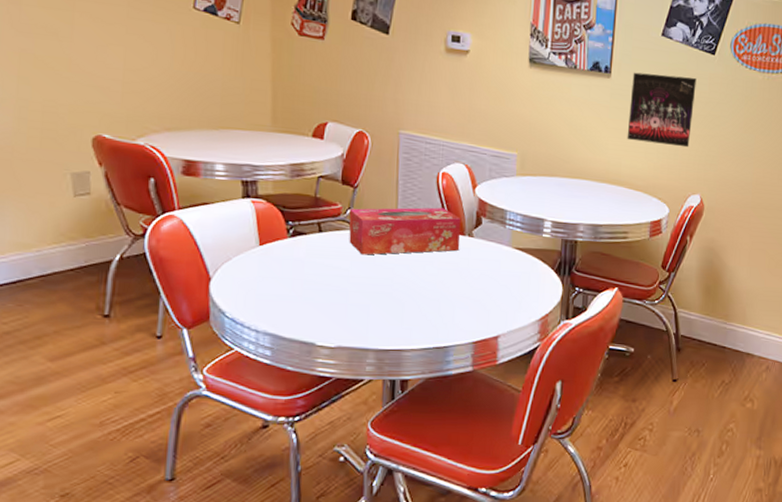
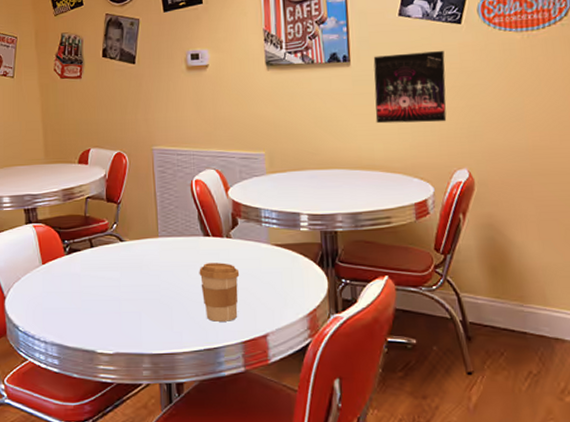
tissue box: present [348,207,460,255] -> none [115,213,219,265]
coffee cup: none [436,260,478,321] -> present [199,263,240,322]

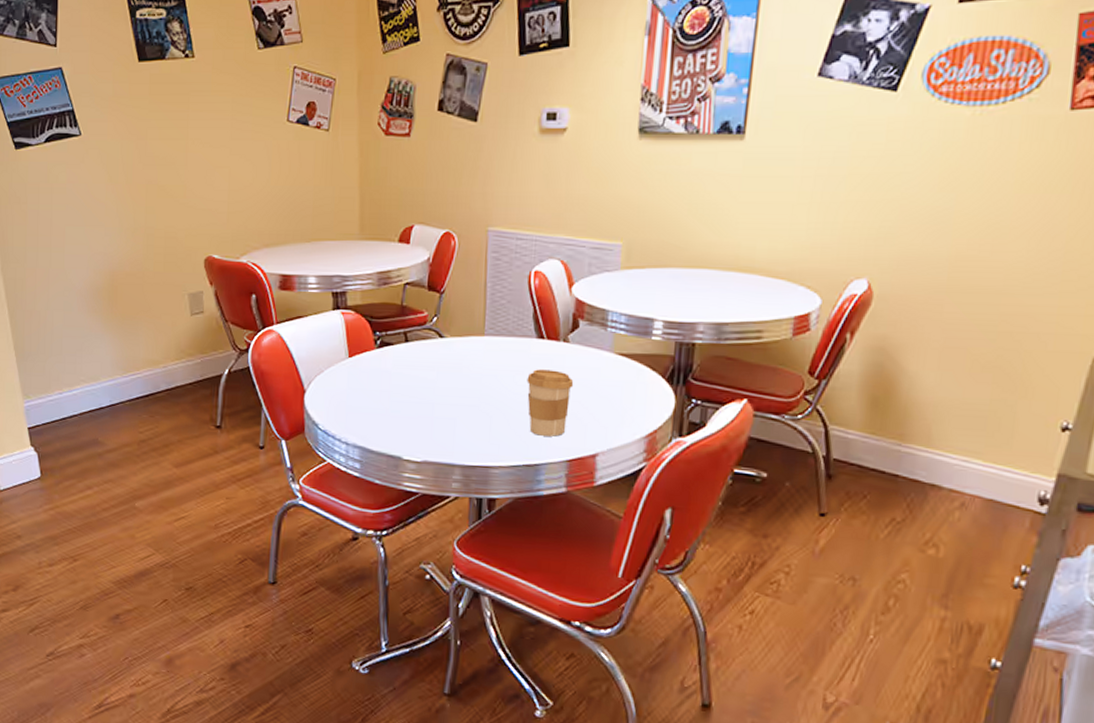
album cover: present [373,51,447,124] -> none [764,126,868,219]

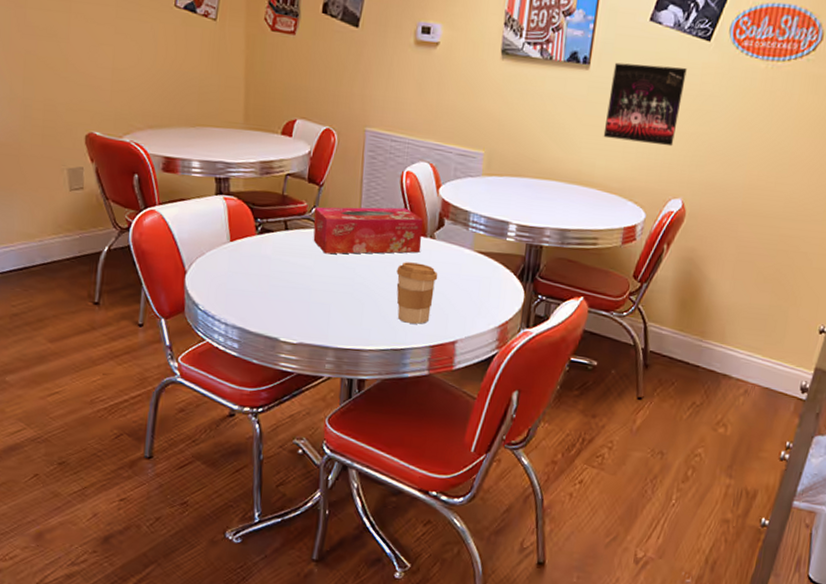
tissue box: none [435,310,555,365] -> present [313,207,423,254]
album cover: none [764,126,868,219] -> present [603,62,687,147]

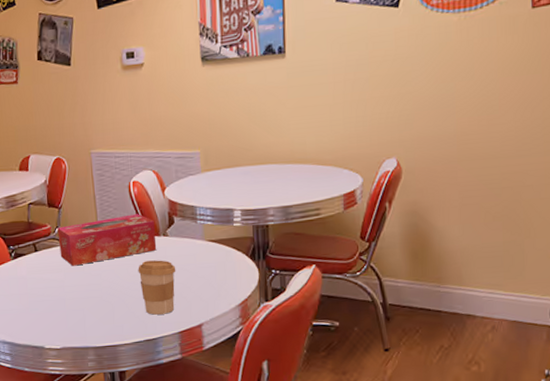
album cover: present [603,62,687,147] -> none [308,37,380,117]

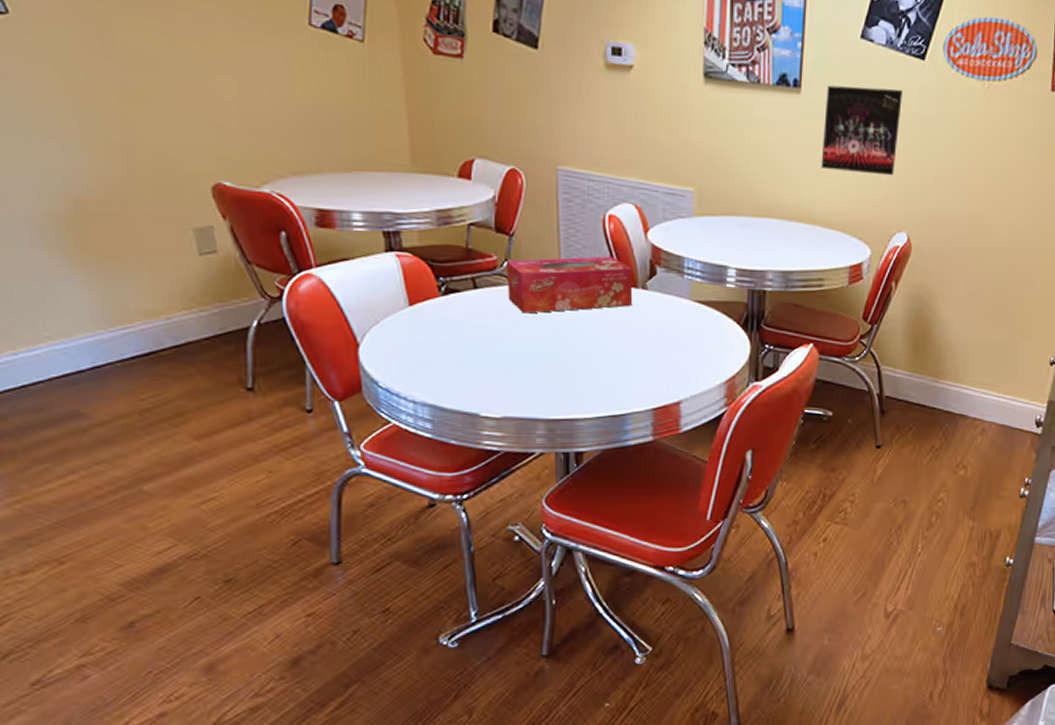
coffee cup: present [138,260,176,315] -> none [607,317,655,386]
album cover: none [308,37,380,117] -> present [821,85,903,176]

